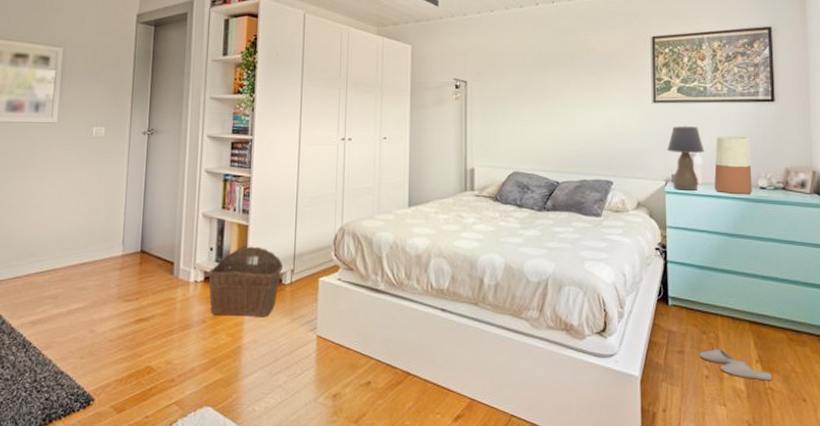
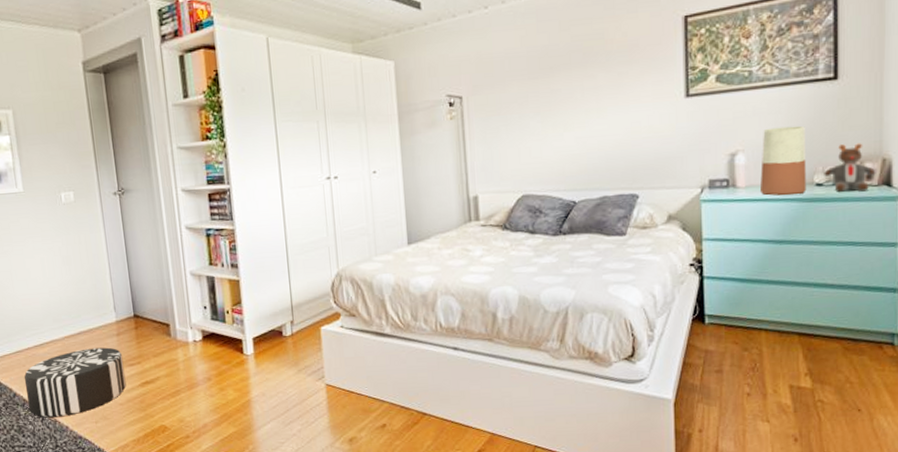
pouf: none [14,280,122,350] -> present [24,347,127,418]
wicker basket: present [208,246,283,317] -> none [206,301,281,372]
table lamp: present [667,125,705,192] -> none [703,120,749,198]
slippers: present [698,349,773,381] -> none [739,364,823,394]
teddy bear: none [766,156,807,198] -> present [824,143,875,192]

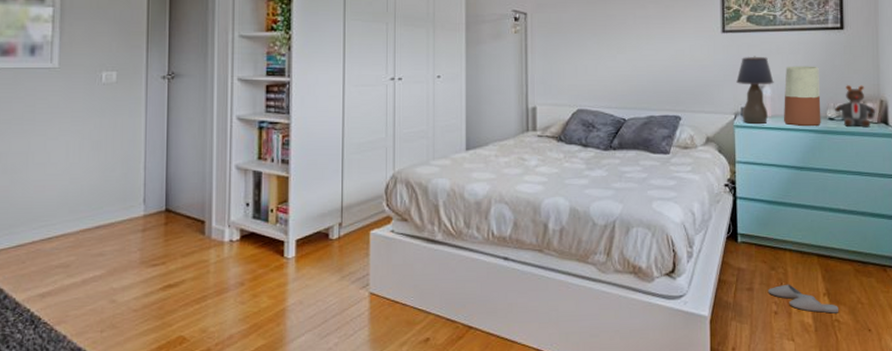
pouf: present [24,347,127,418] -> none [20,244,146,325]
table lamp: none [703,120,749,198] -> present [736,56,774,125]
slippers: none [739,364,823,394] -> present [767,284,839,314]

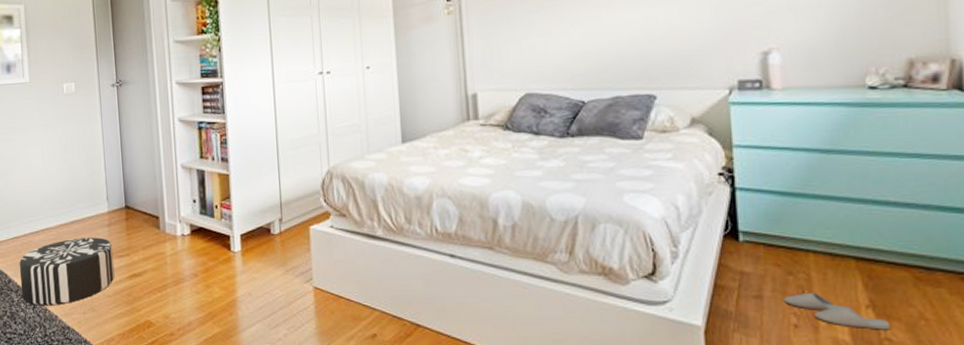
pouf: none [20,244,146,325] -> present [19,237,115,306]
table lamp: present [736,56,774,125] -> none [730,16,785,101]
vase: present [784,66,821,127] -> none [800,21,857,100]
teddy bear: present [835,85,875,128] -> none [878,41,942,96]

